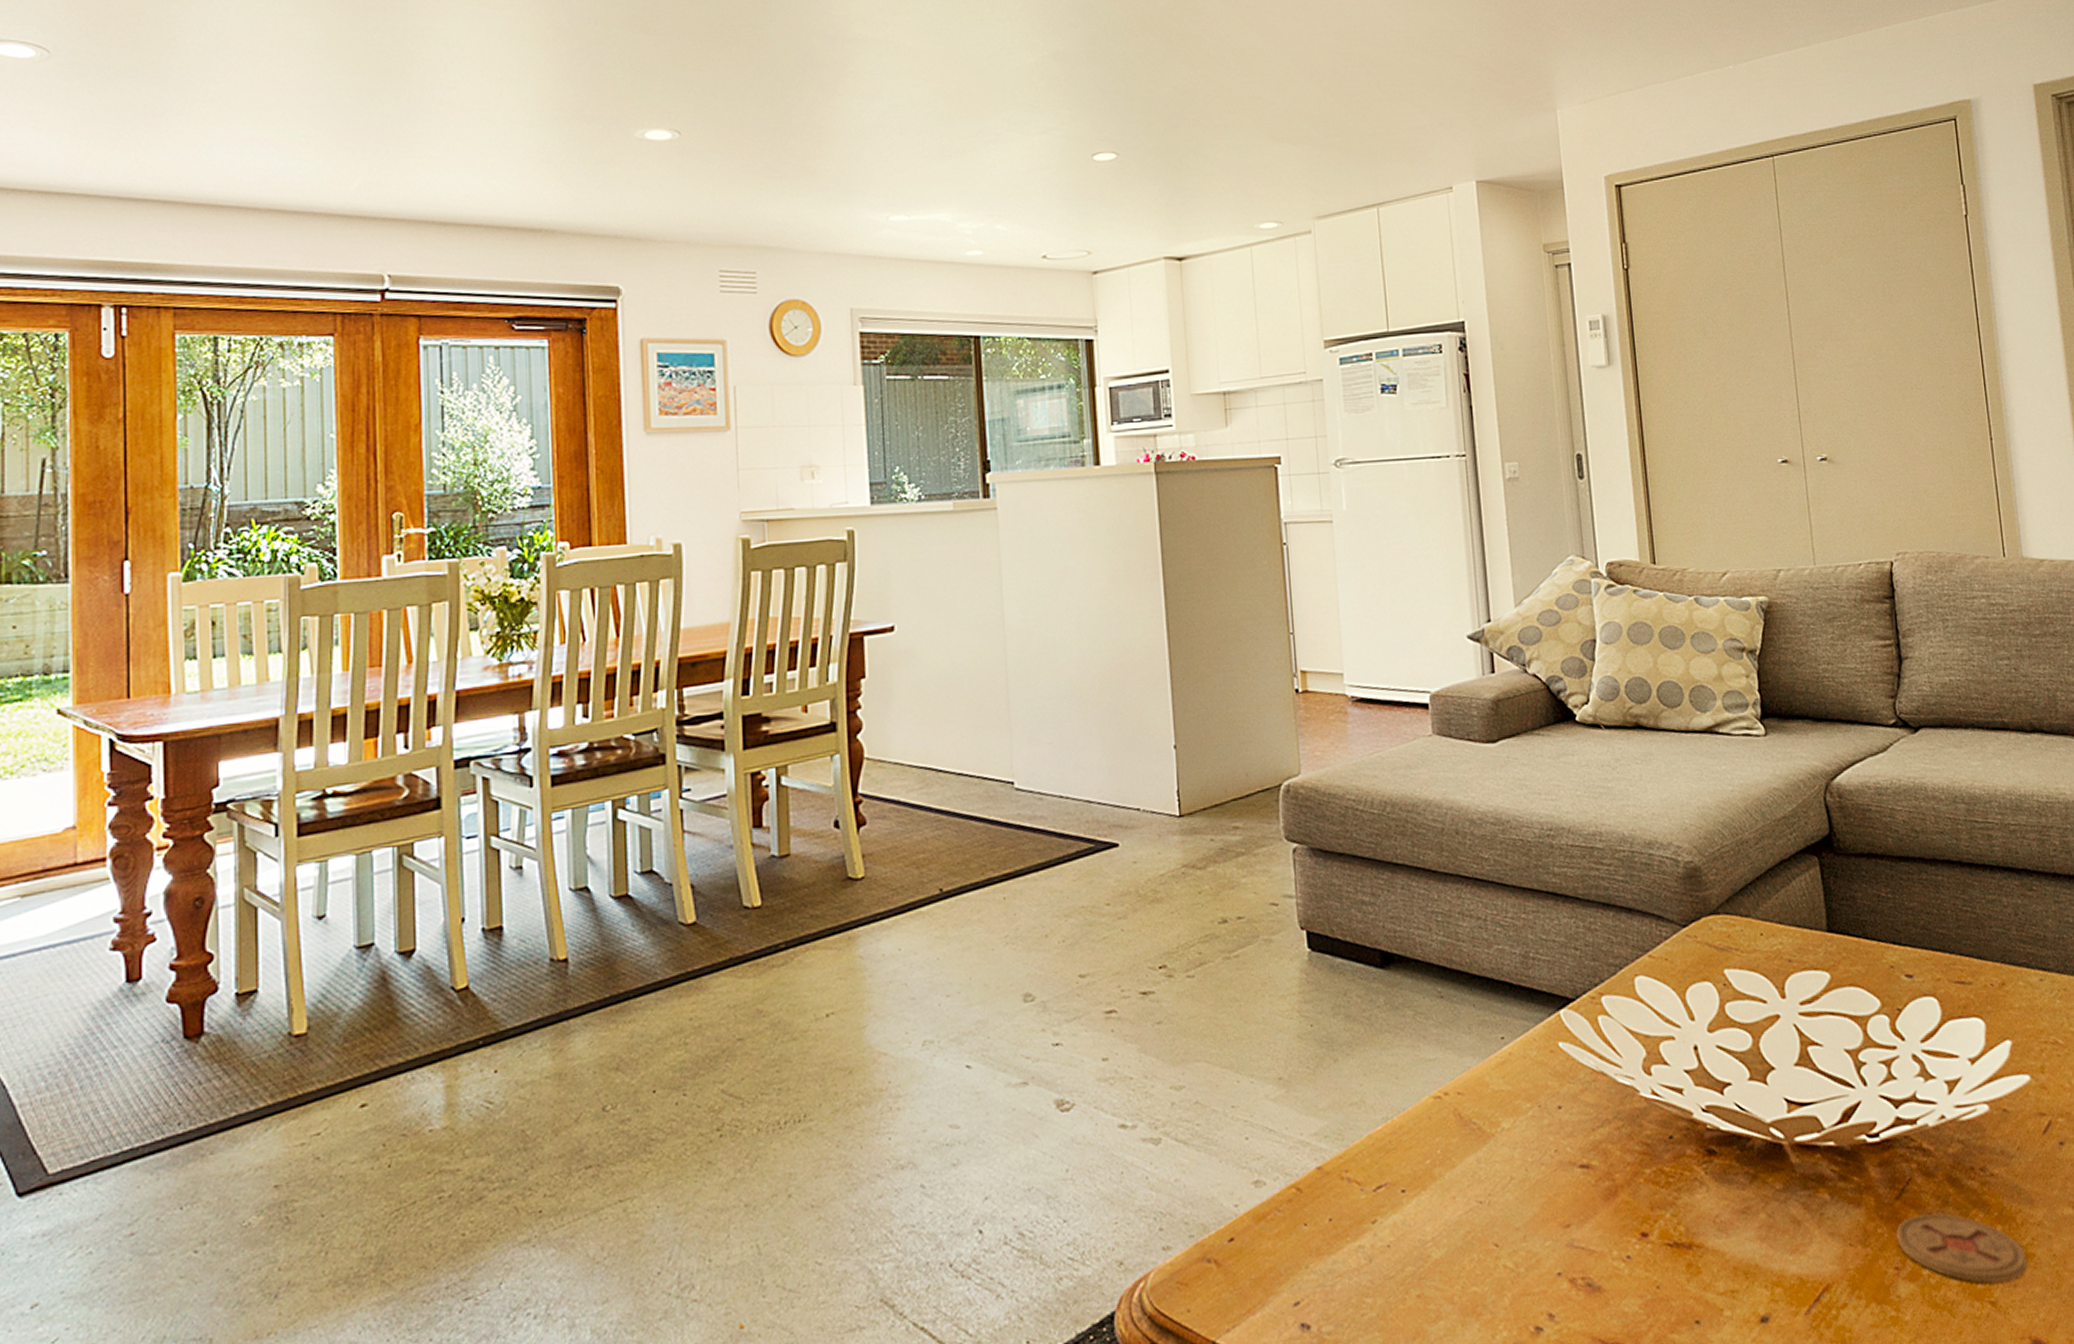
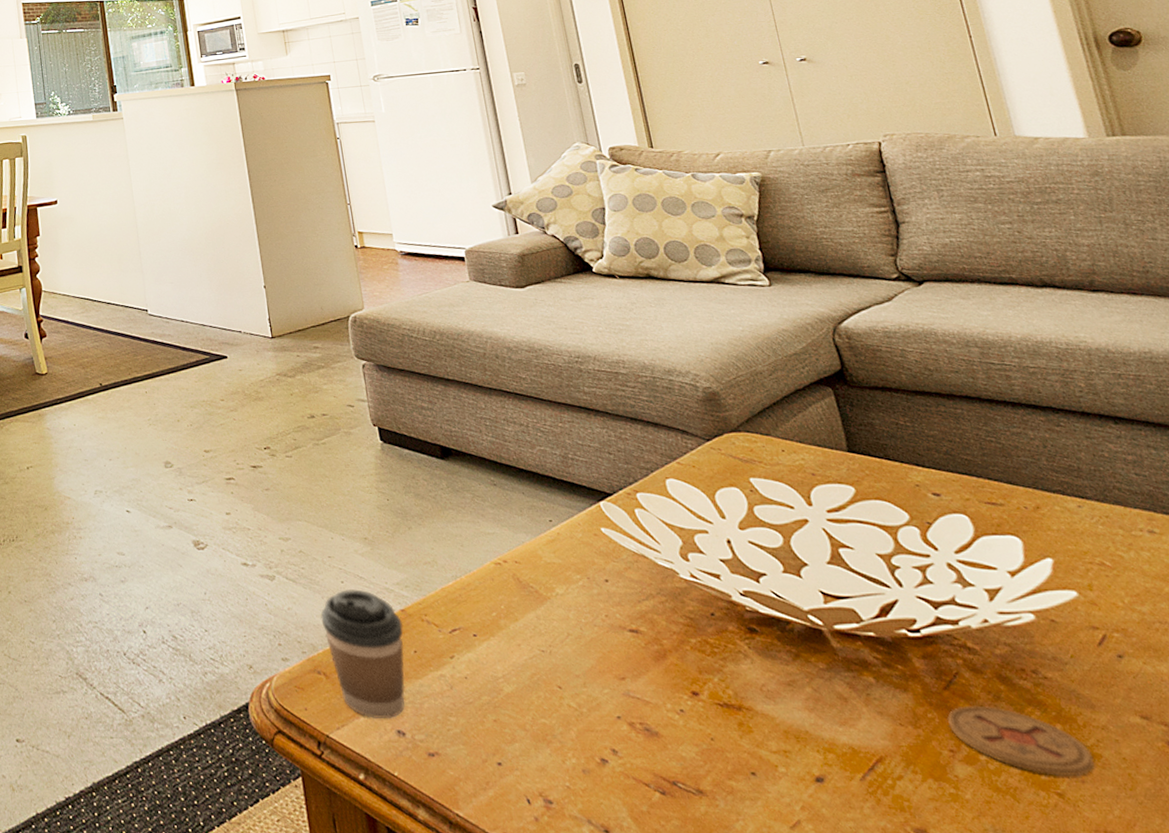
coffee cup: none [1216,1146,1319,1312] -> present [320,589,406,718]

